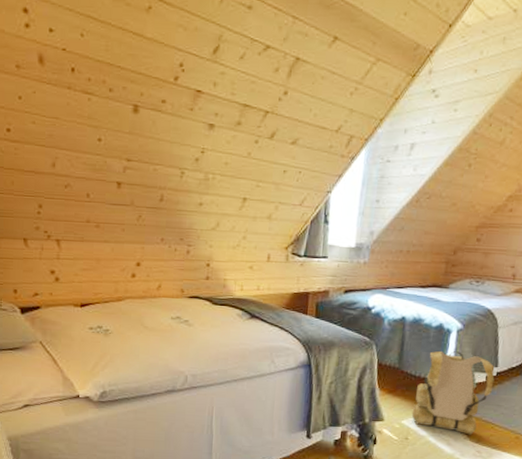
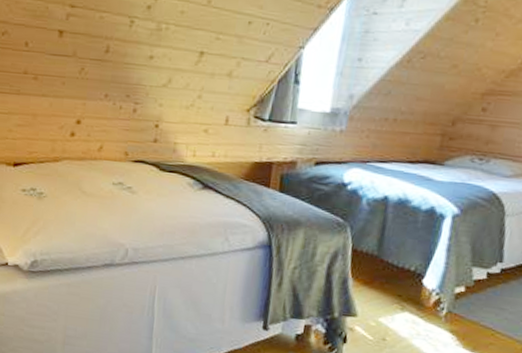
backpack: present [411,351,495,435] -> none [391,239,498,342]

